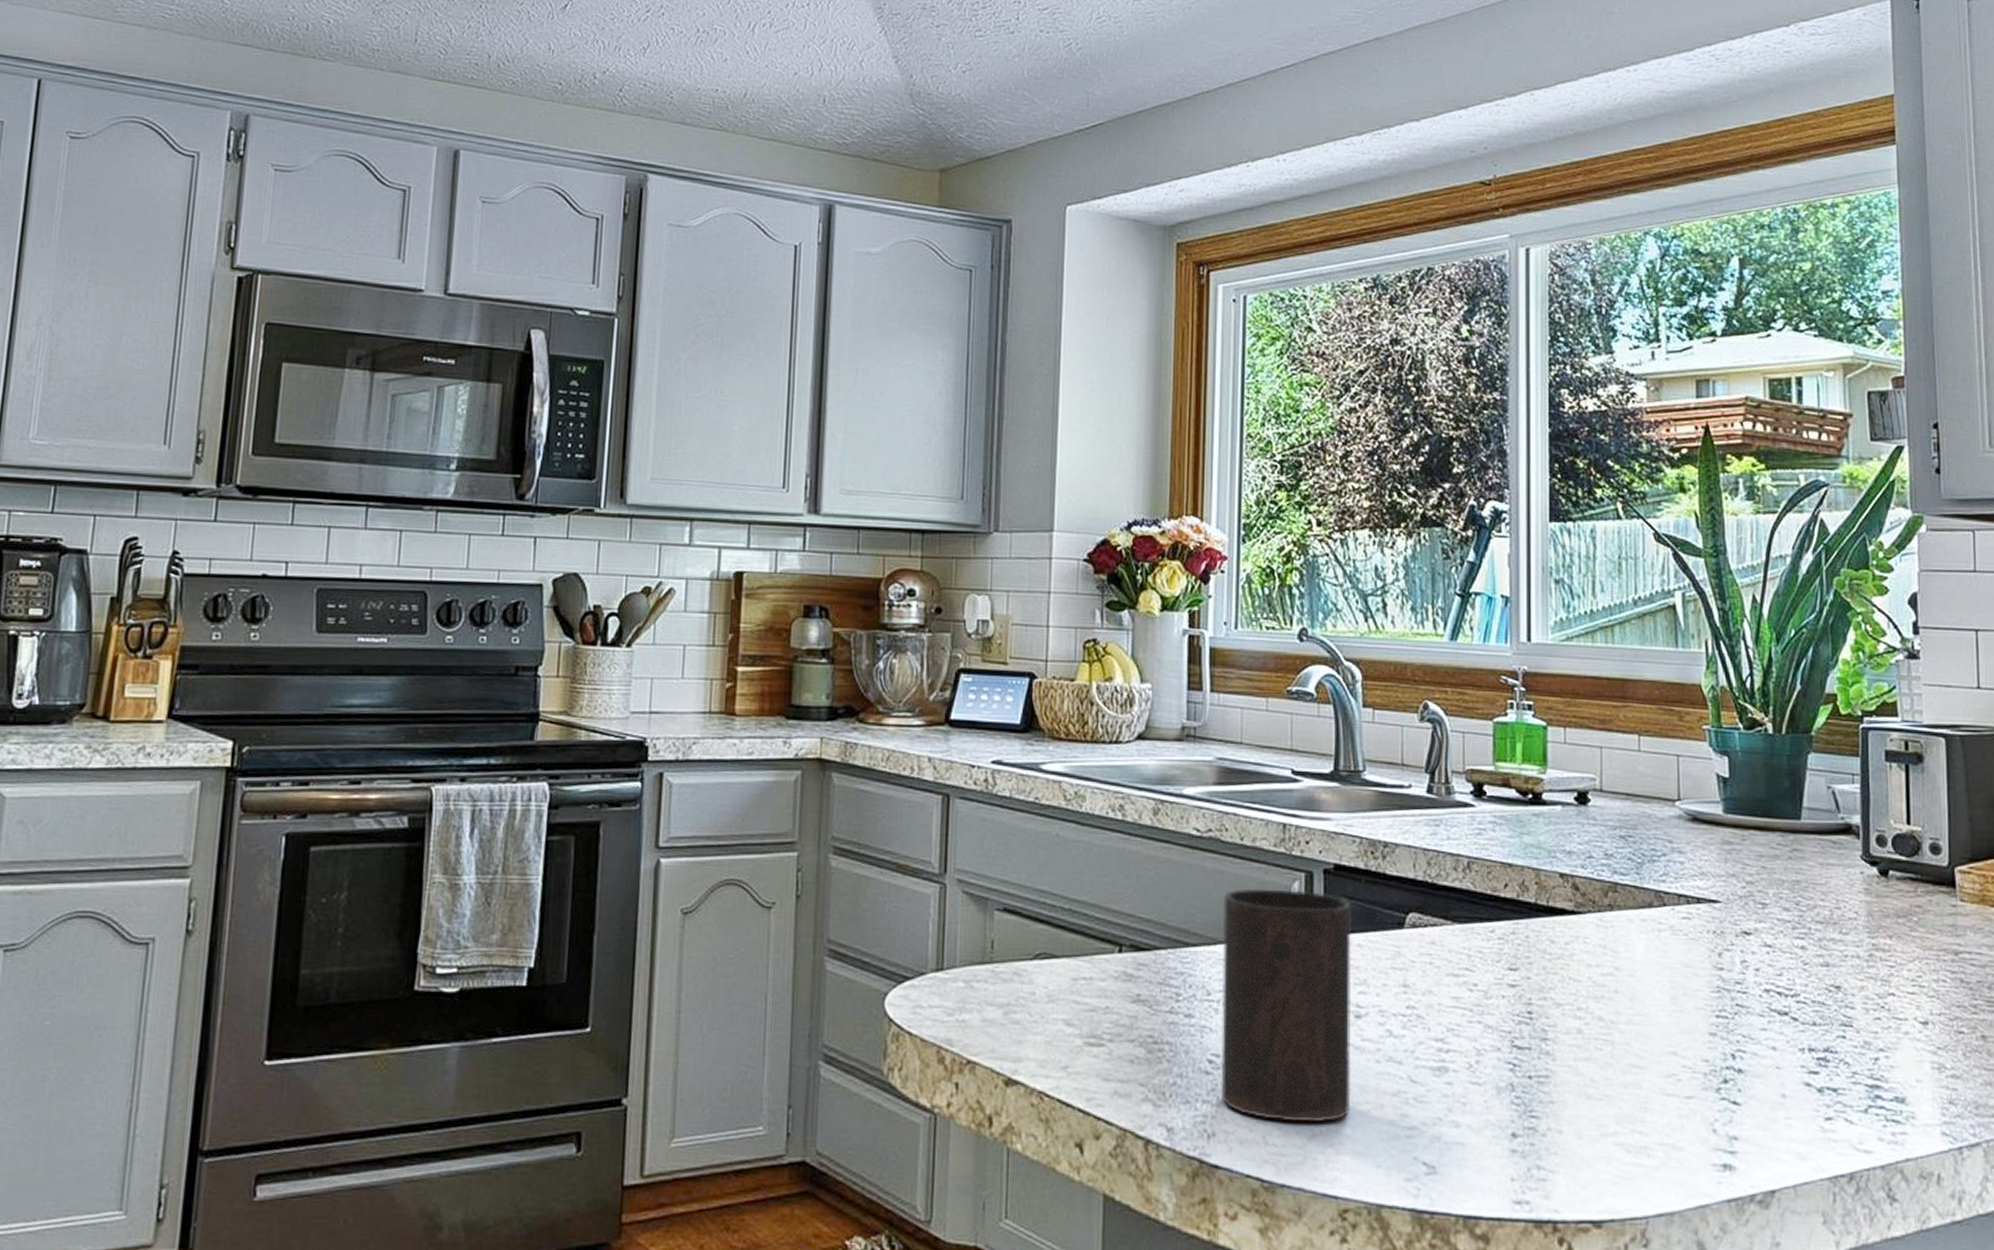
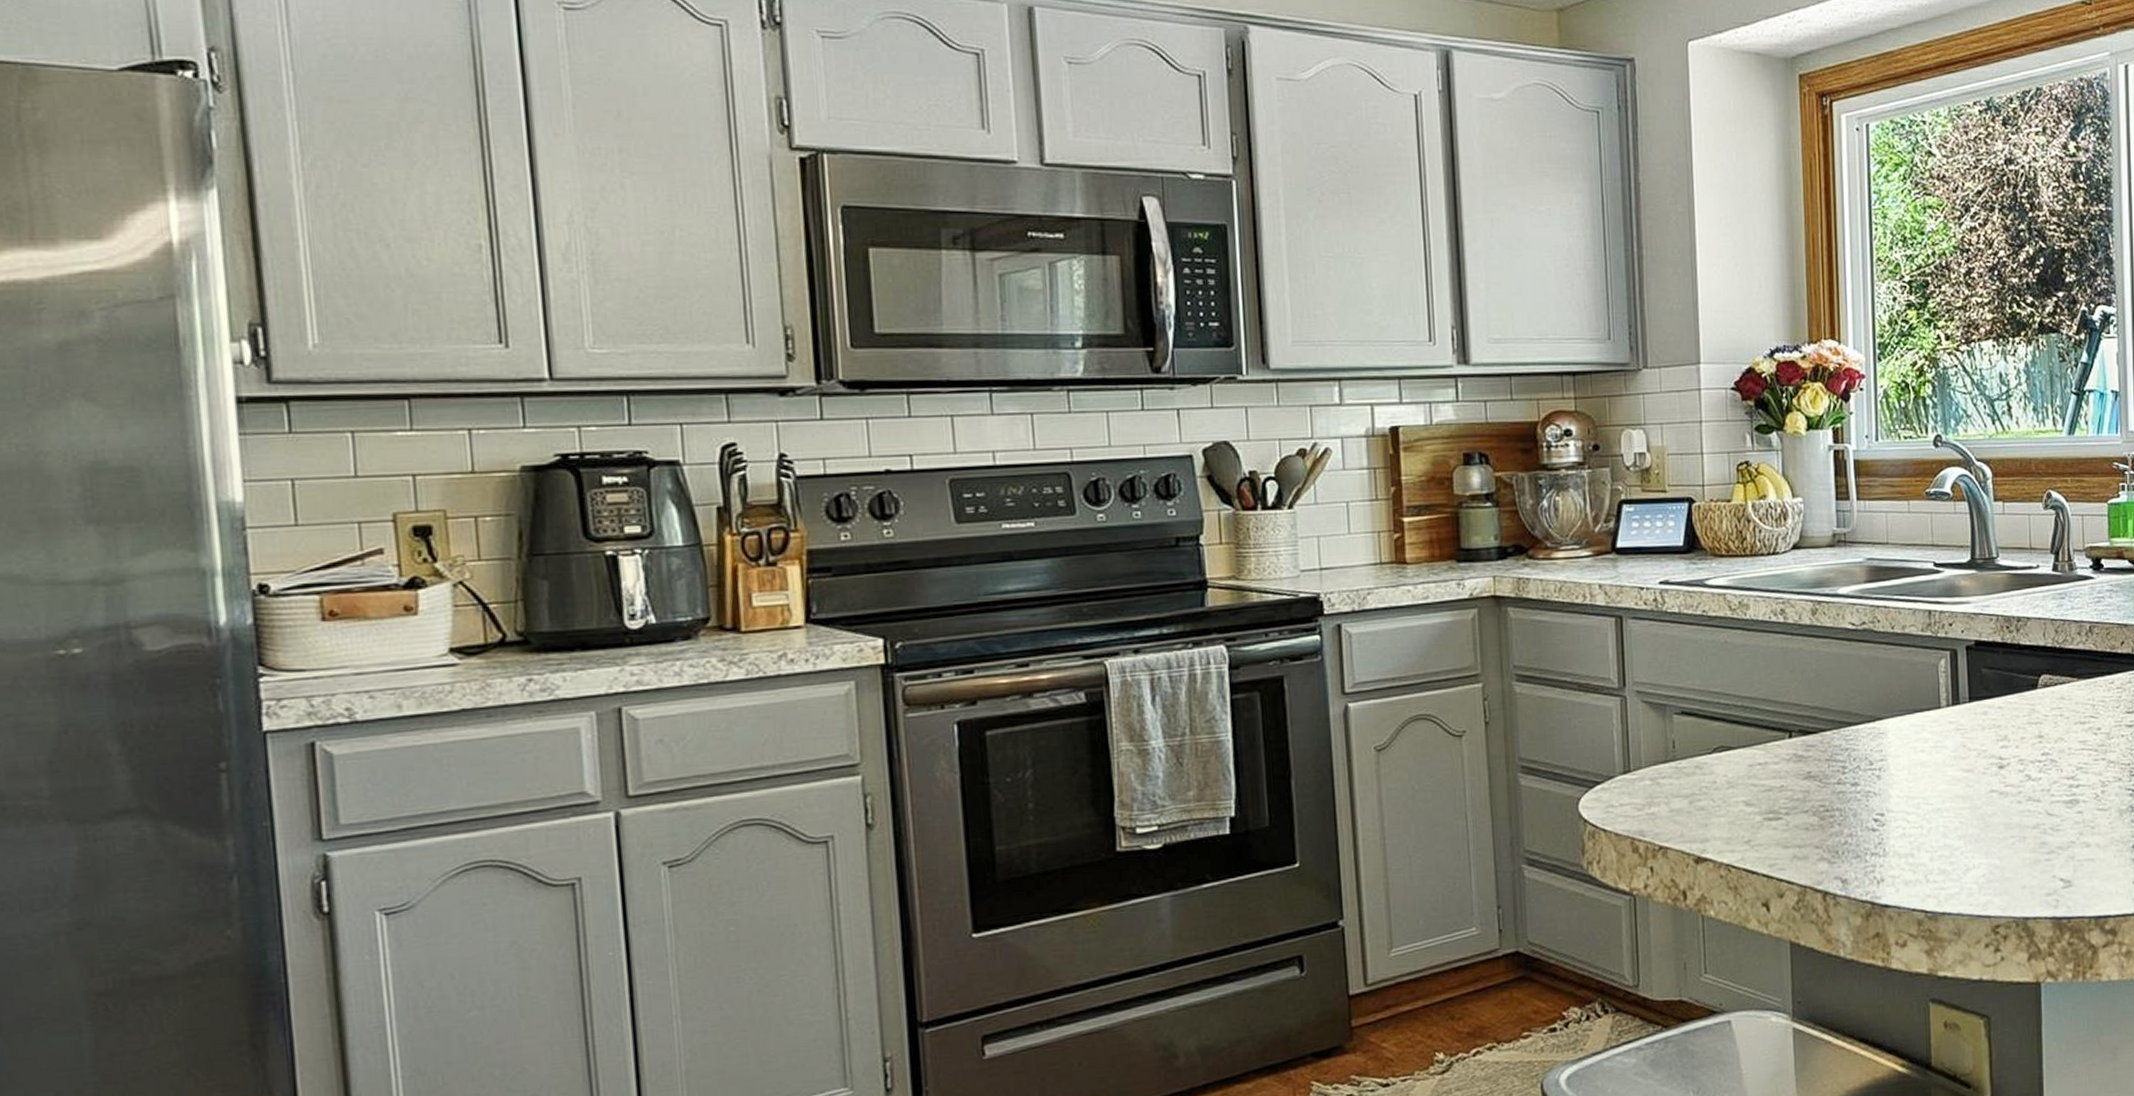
cup: present [1221,888,1351,1122] -> none [1880,666,1999,862]

